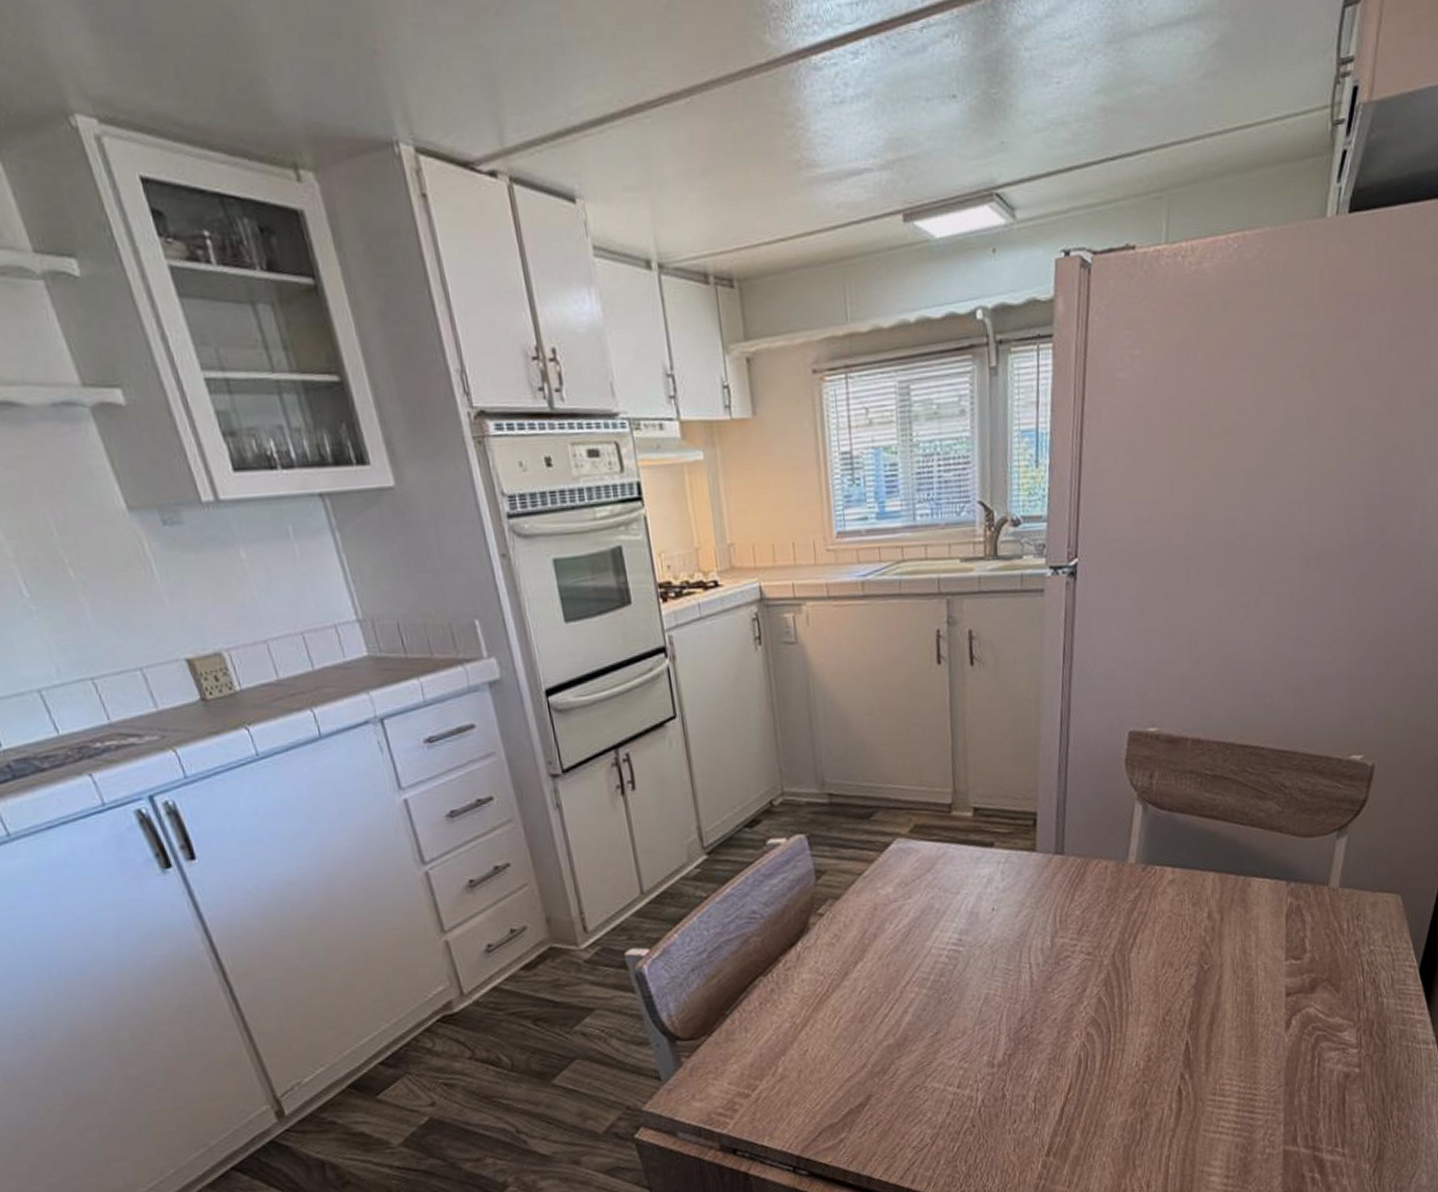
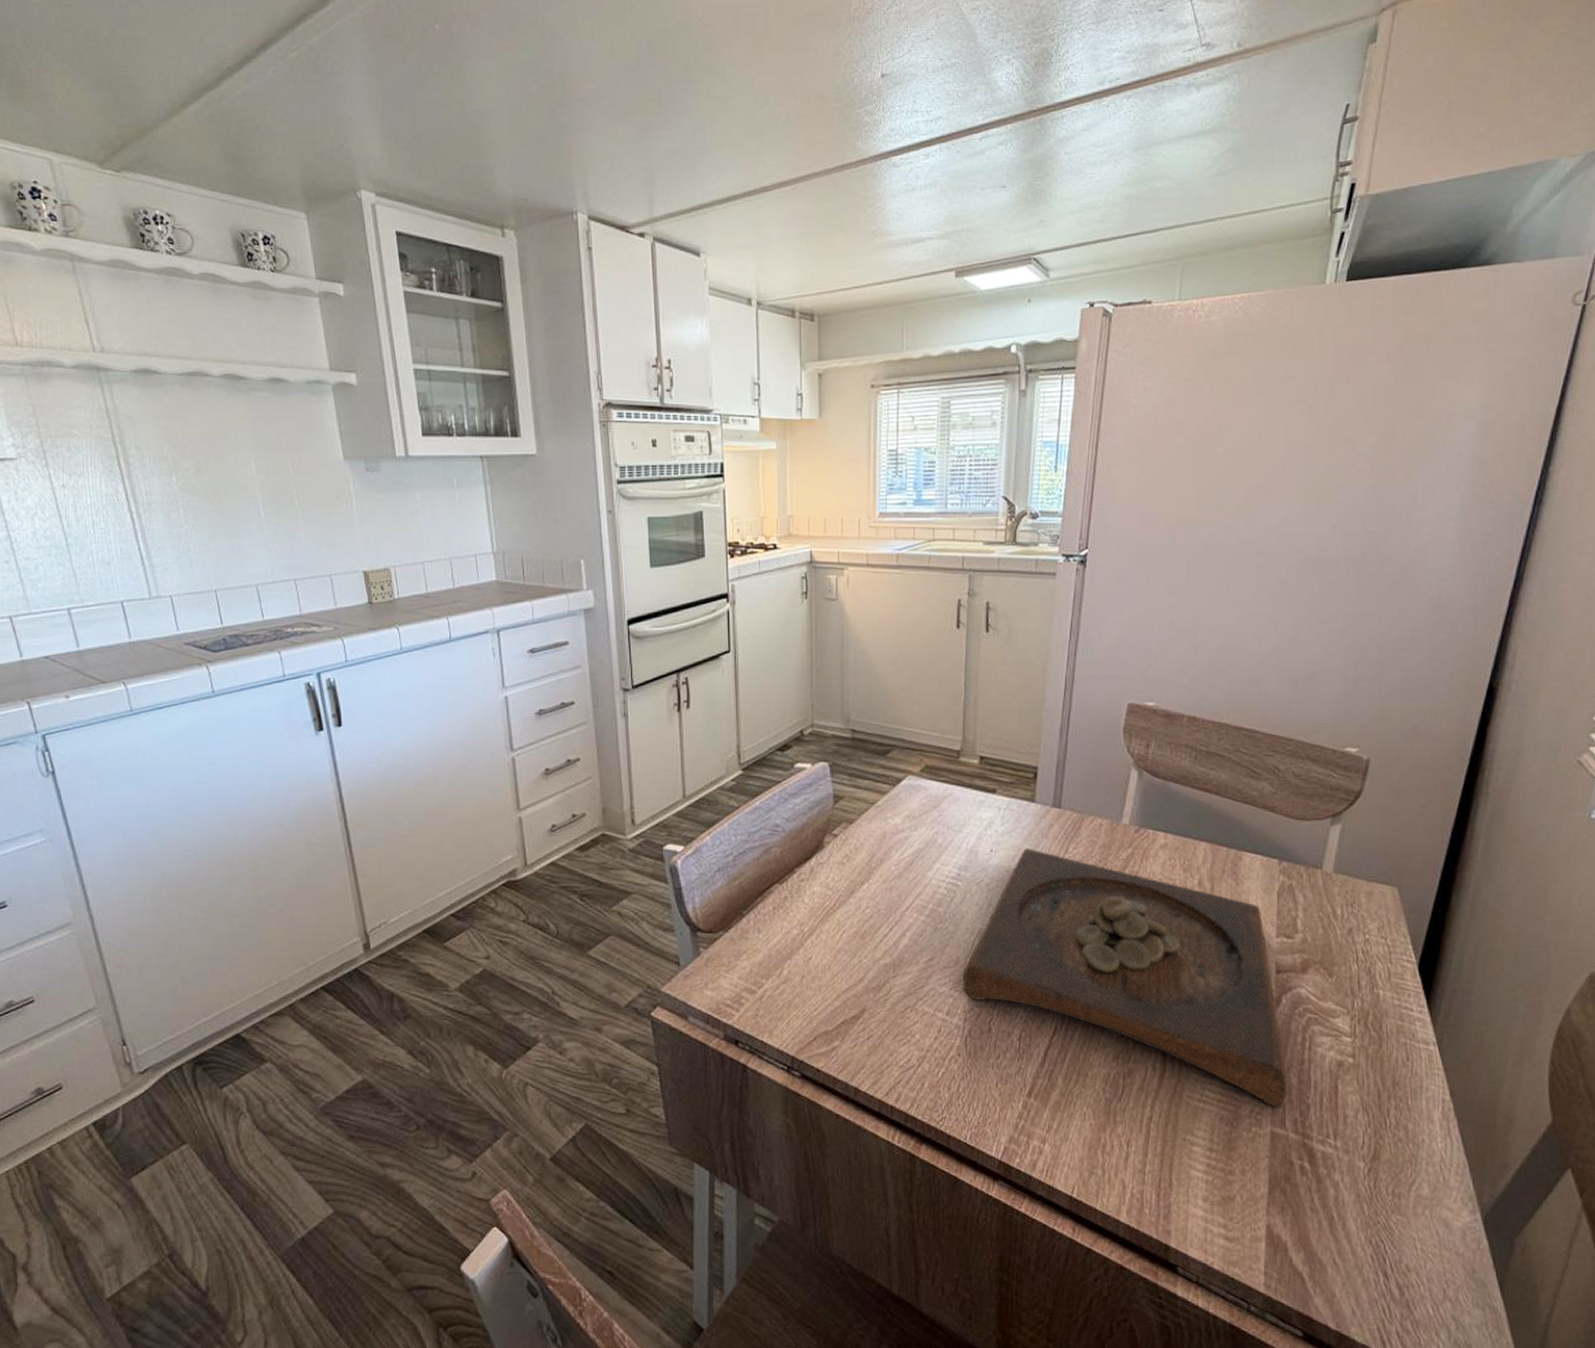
wooden tray: none [971,901,1299,1127] -> present [962,847,1288,1108]

